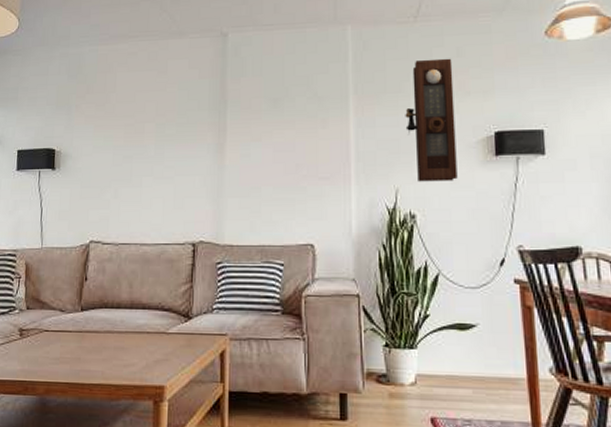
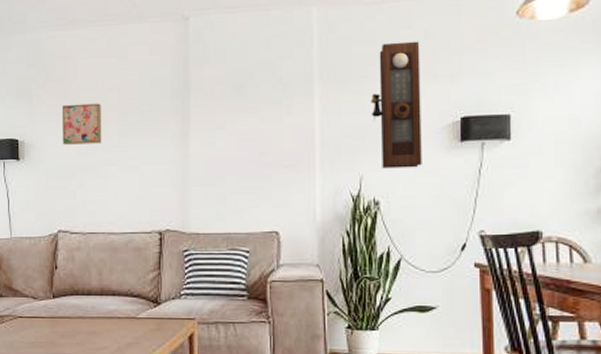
wall art: none [99,114,139,155] -> present [62,103,102,145]

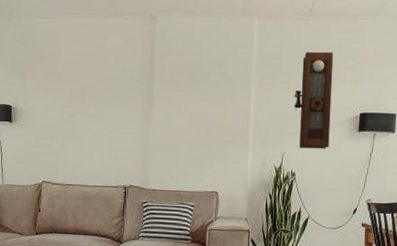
wall art: present [62,103,102,145] -> none [48,80,82,114]

